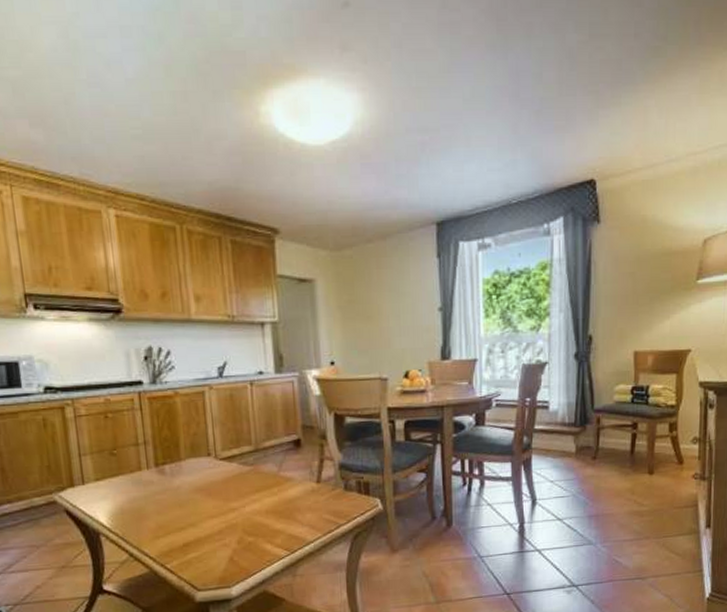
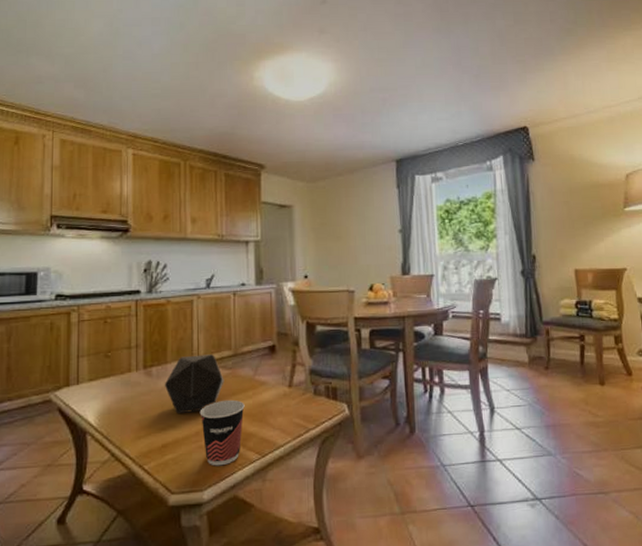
decorative tray: none [181,450,246,513] -> present [165,354,224,414]
cup: none [221,497,270,563] -> present [199,399,245,466]

